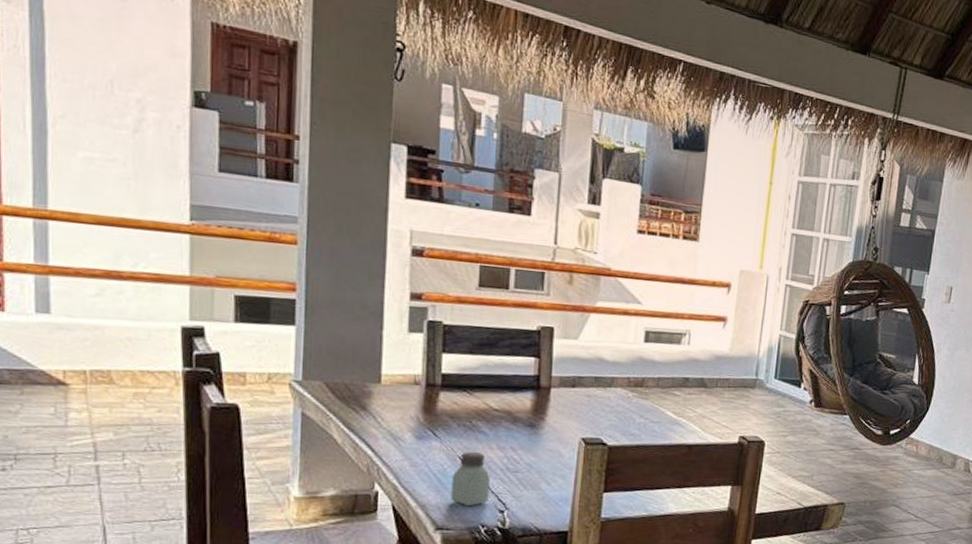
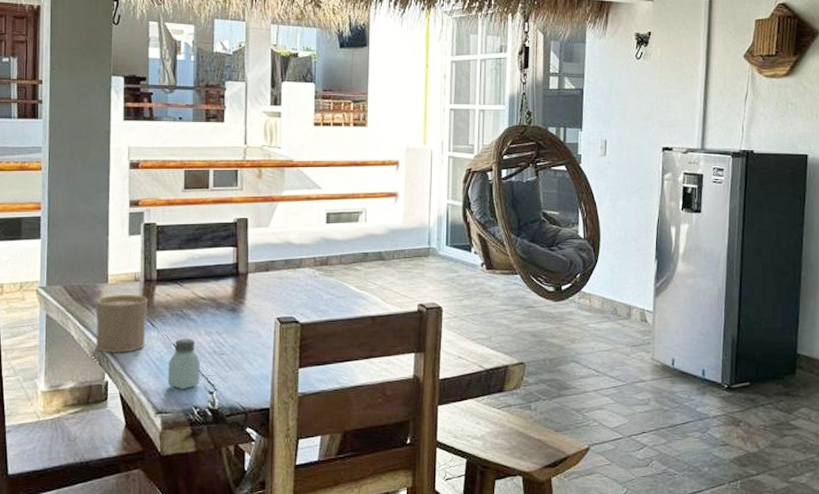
cup: none [363,397,431,462] -> present [95,295,149,353]

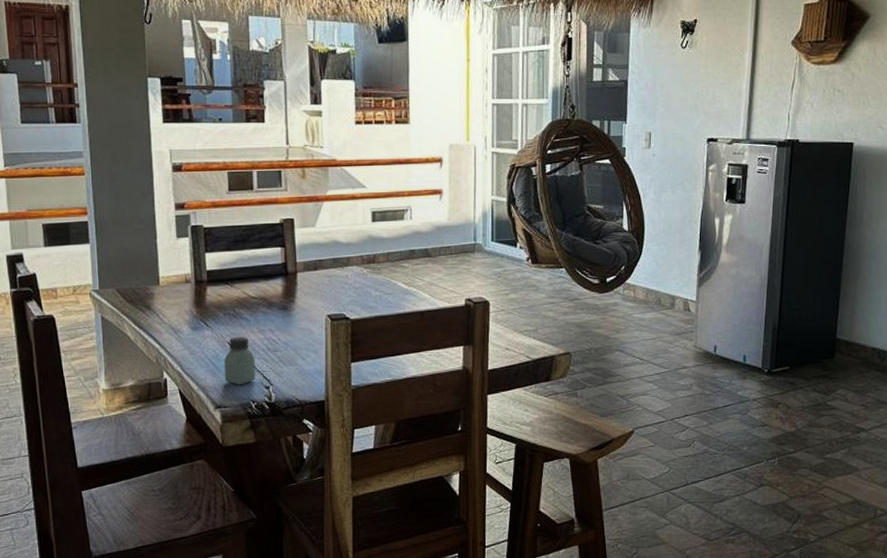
cup: present [95,295,149,353] -> none [148,296,201,352]

